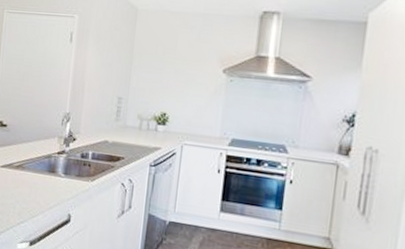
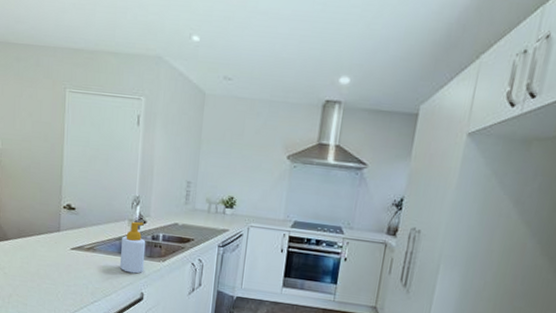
soap bottle: none [47,138,75,194] -> present [119,221,146,274]

